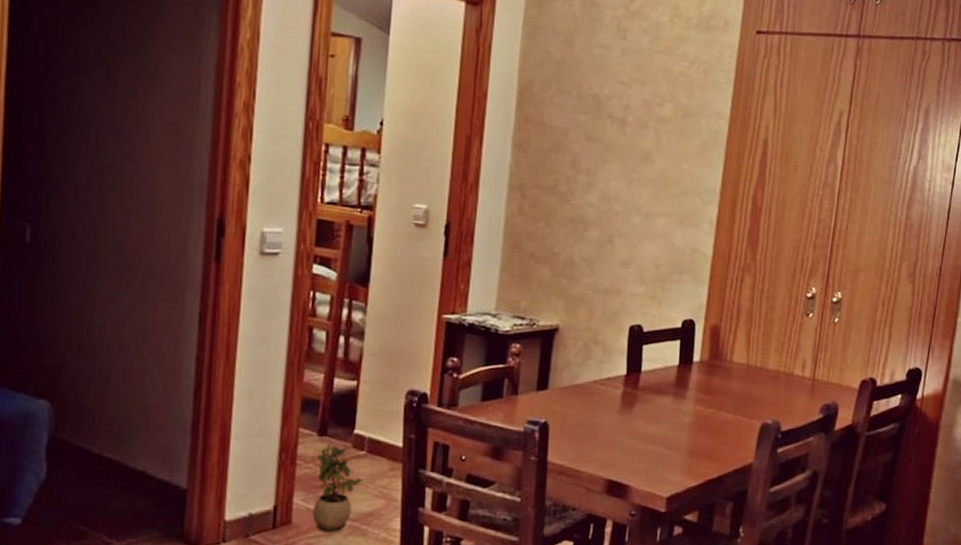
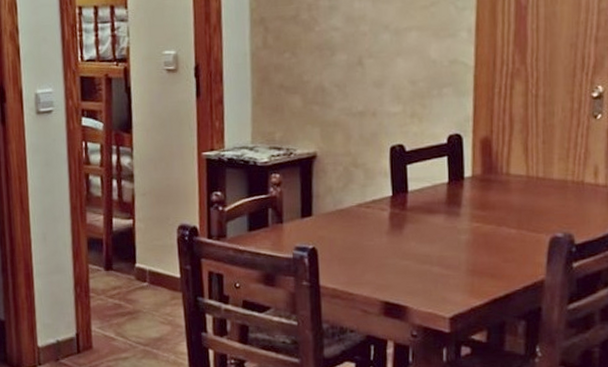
potted plant: present [312,444,362,532] -> none [107,278,148,356]

